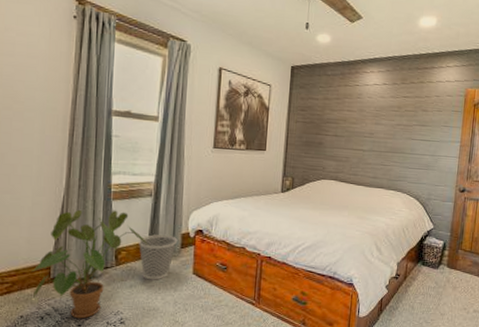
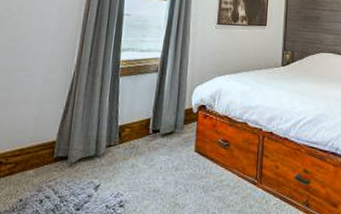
house plant: present [32,209,149,319] -> none [35,86,153,202]
wastebasket: present [139,235,178,280] -> none [143,111,181,159]

